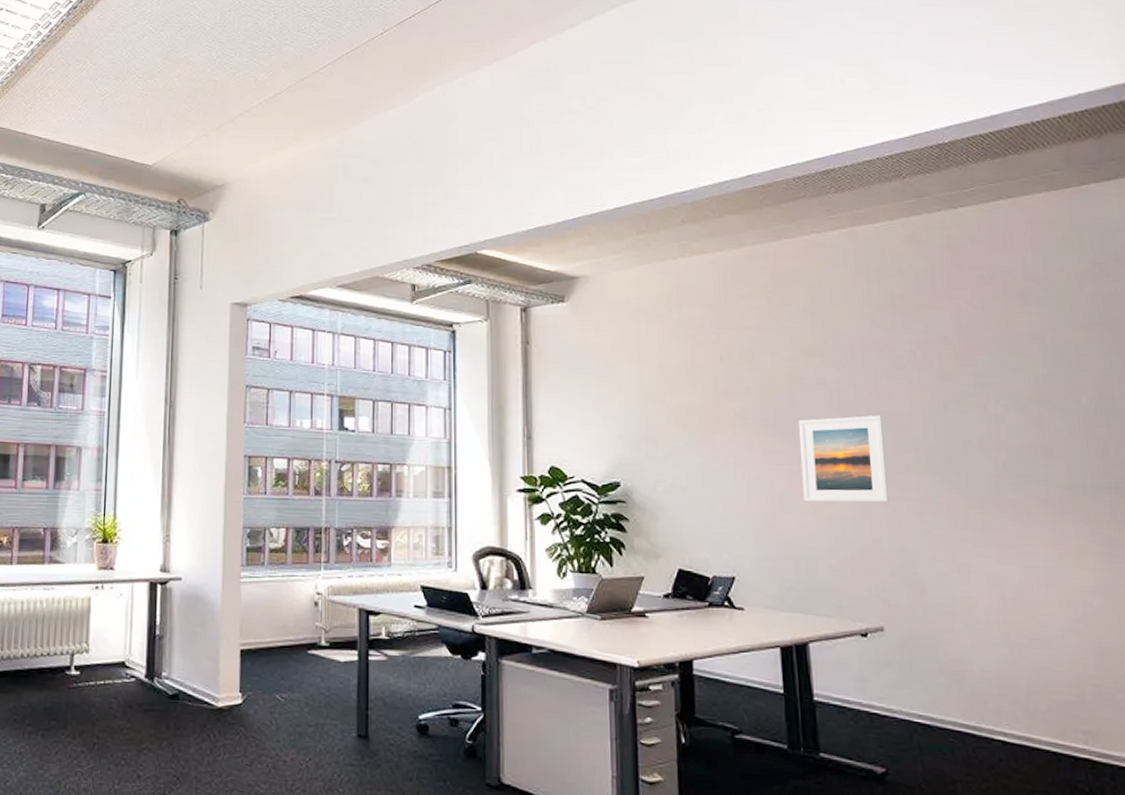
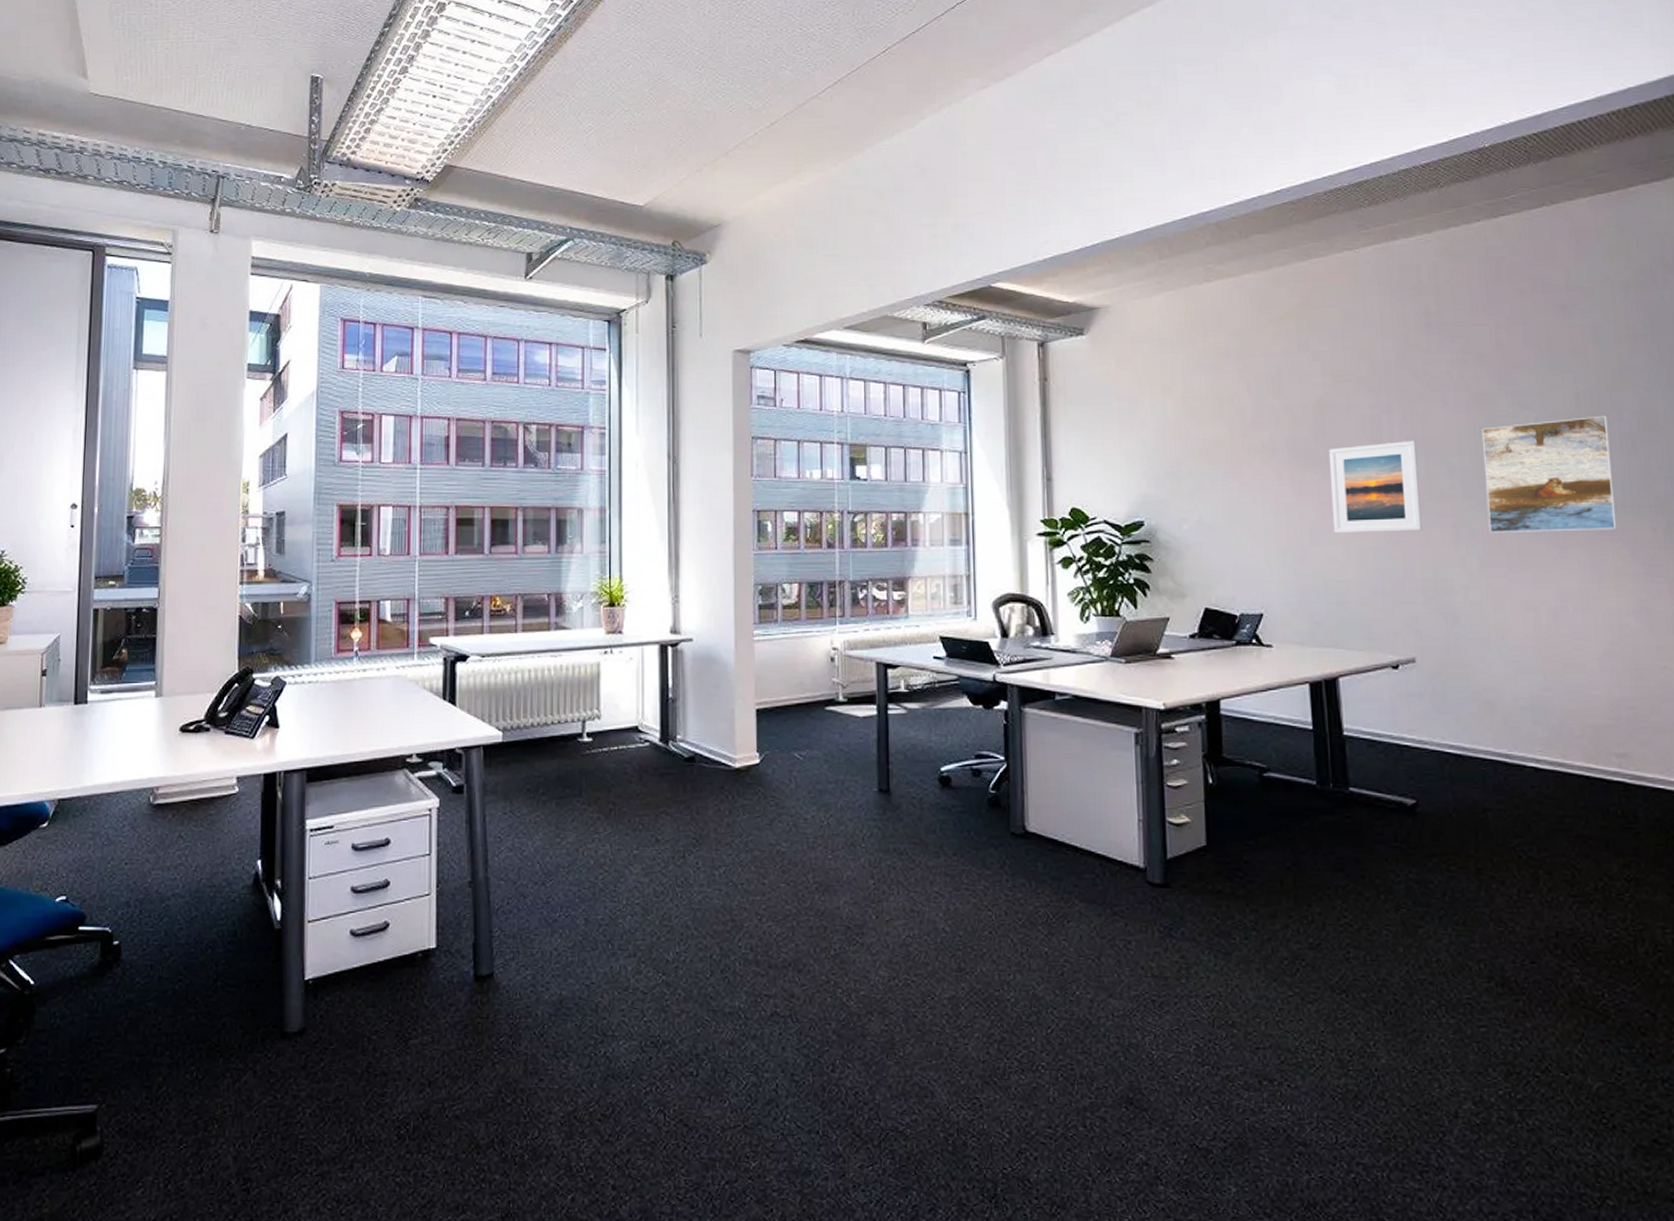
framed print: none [946,399,1078,510] -> present [1482,415,1617,532]

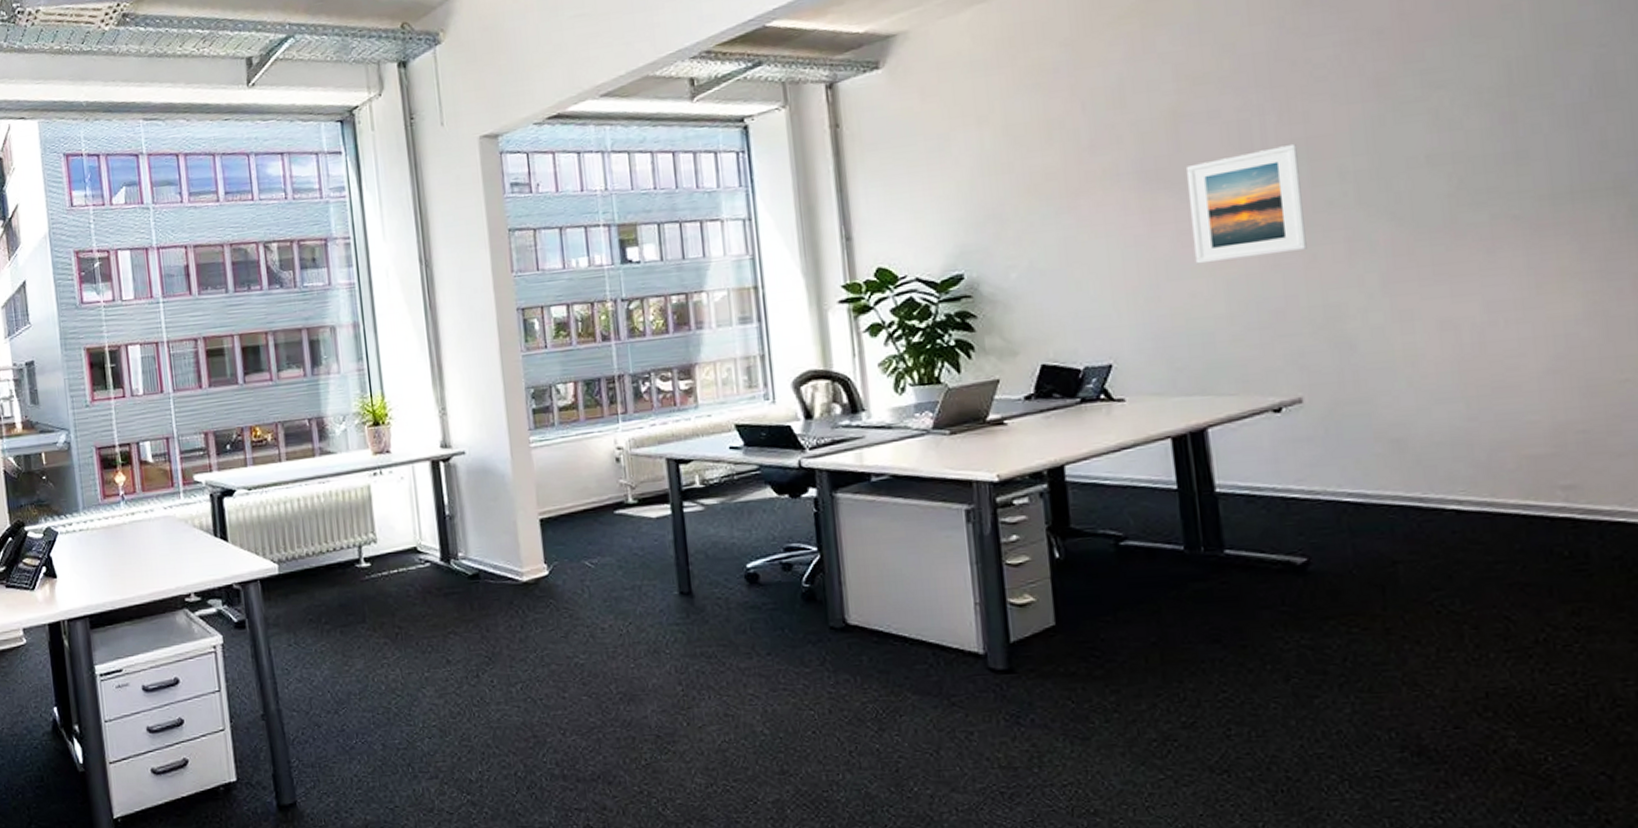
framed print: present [1482,415,1617,532] -> none [1382,84,1562,243]

